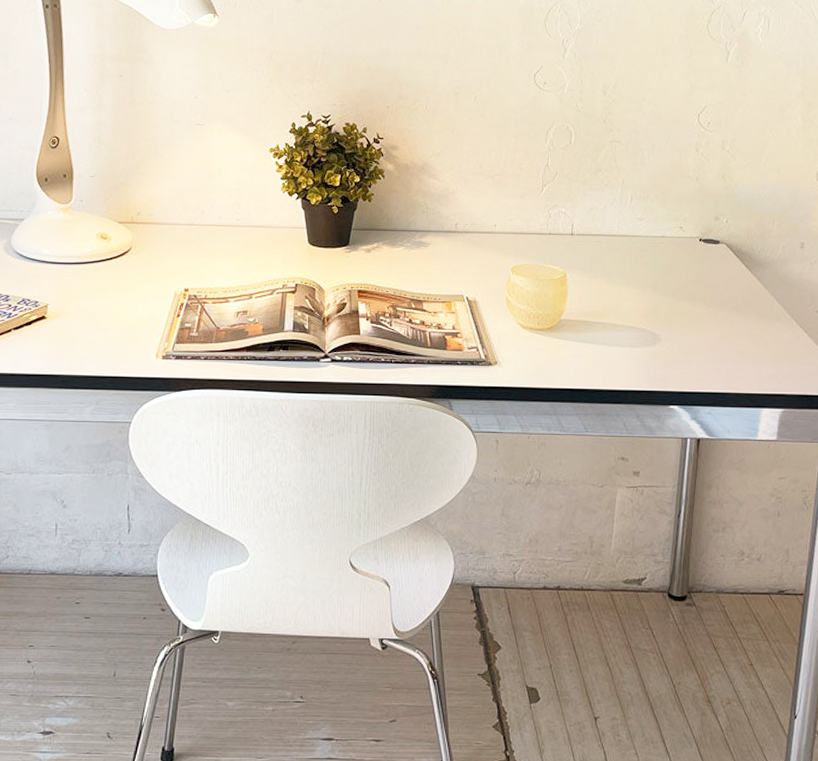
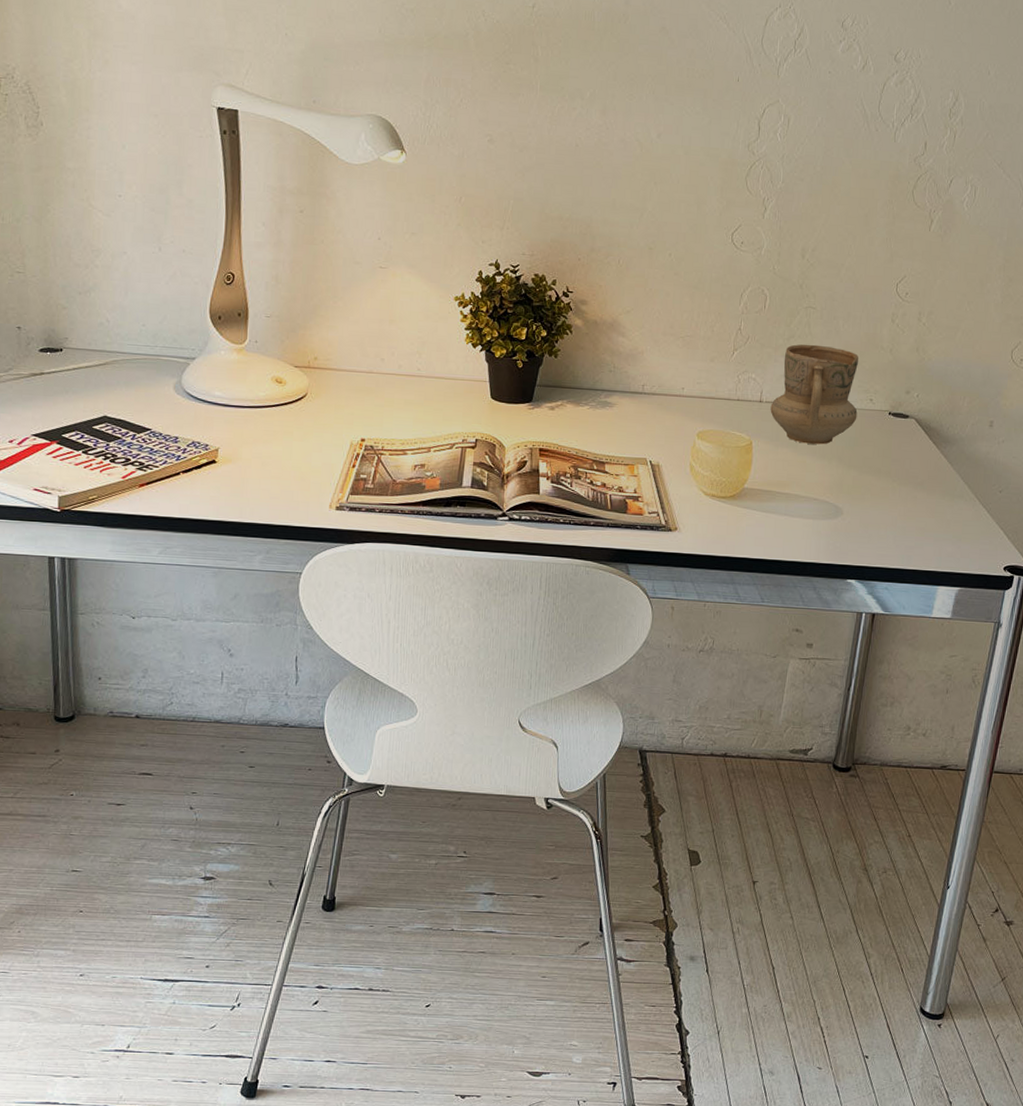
mug: none [582,176,668,274] -> present [770,344,858,445]

